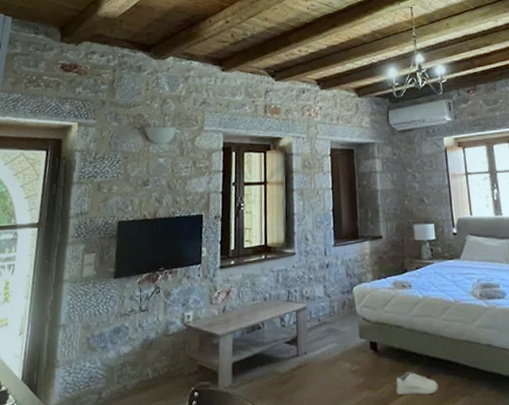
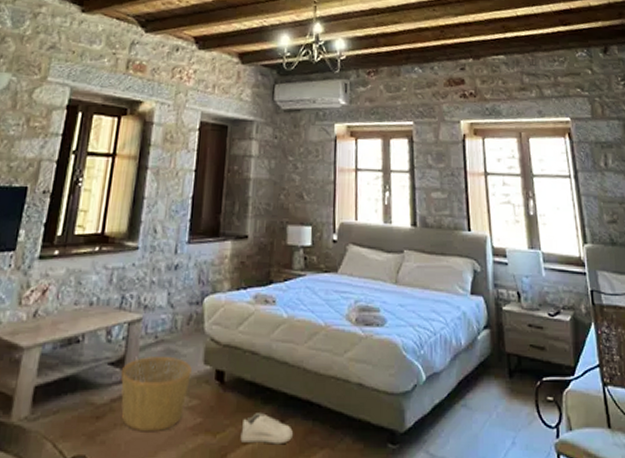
basket: none [295,334,351,392] -> present [121,357,192,432]

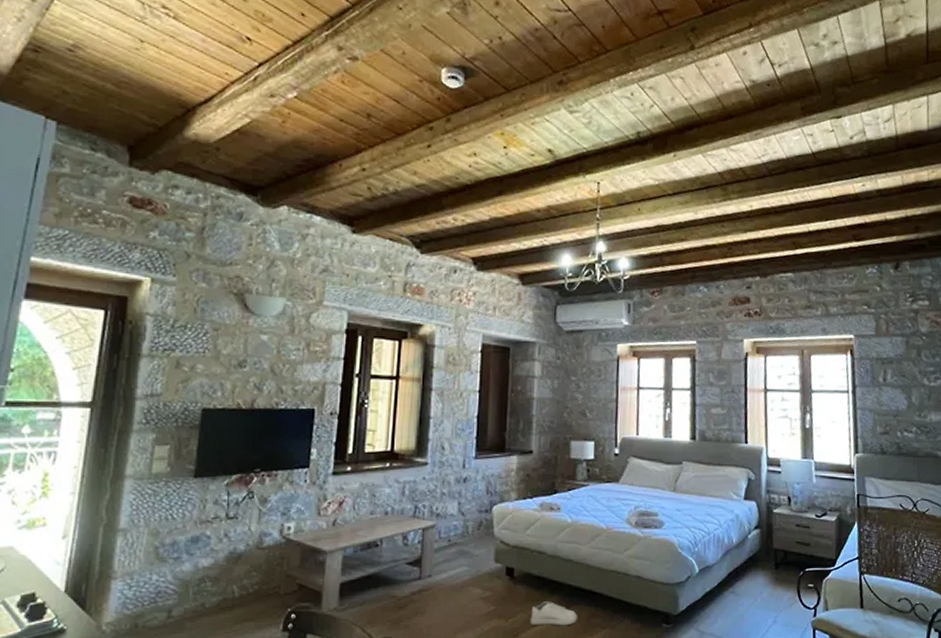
basket: present [121,357,192,432] -> none [418,557,484,618]

